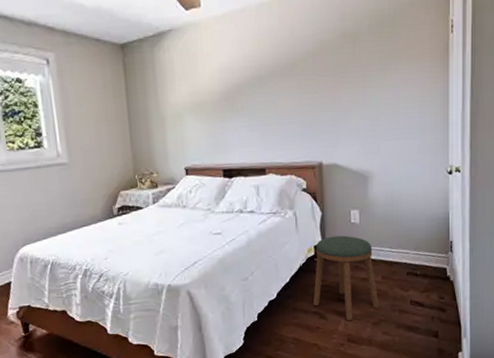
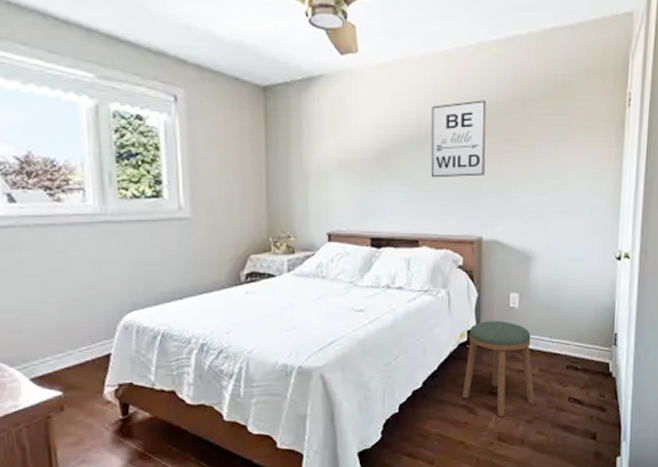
wall art: none [269,39,321,113] -> present [431,100,487,178]

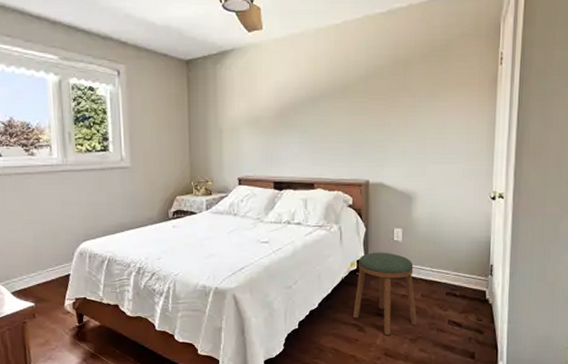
wall art: present [431,100,487,178] -> none [324,64,372,131]

